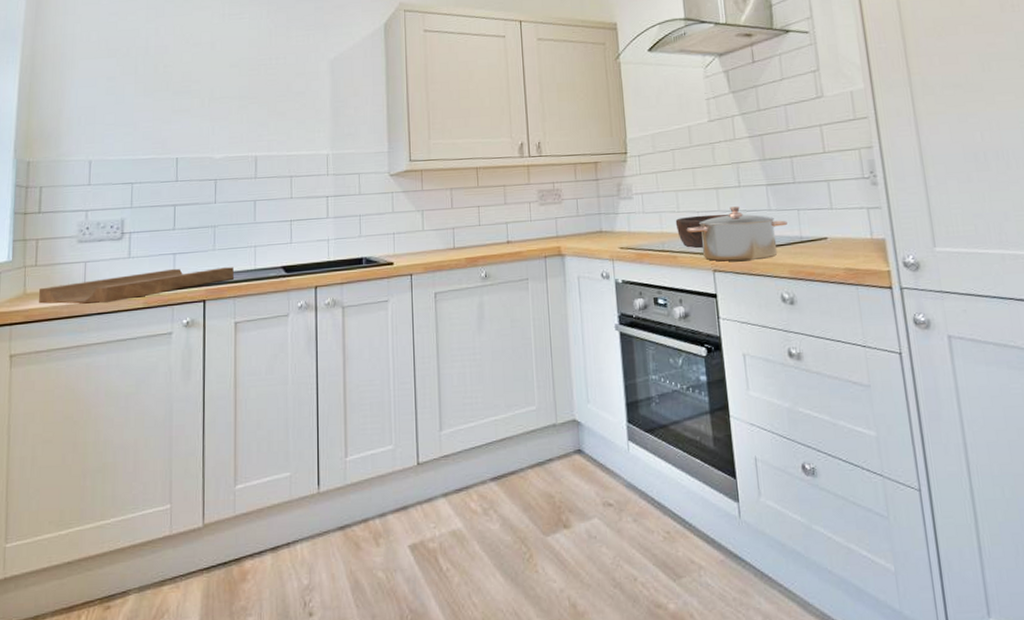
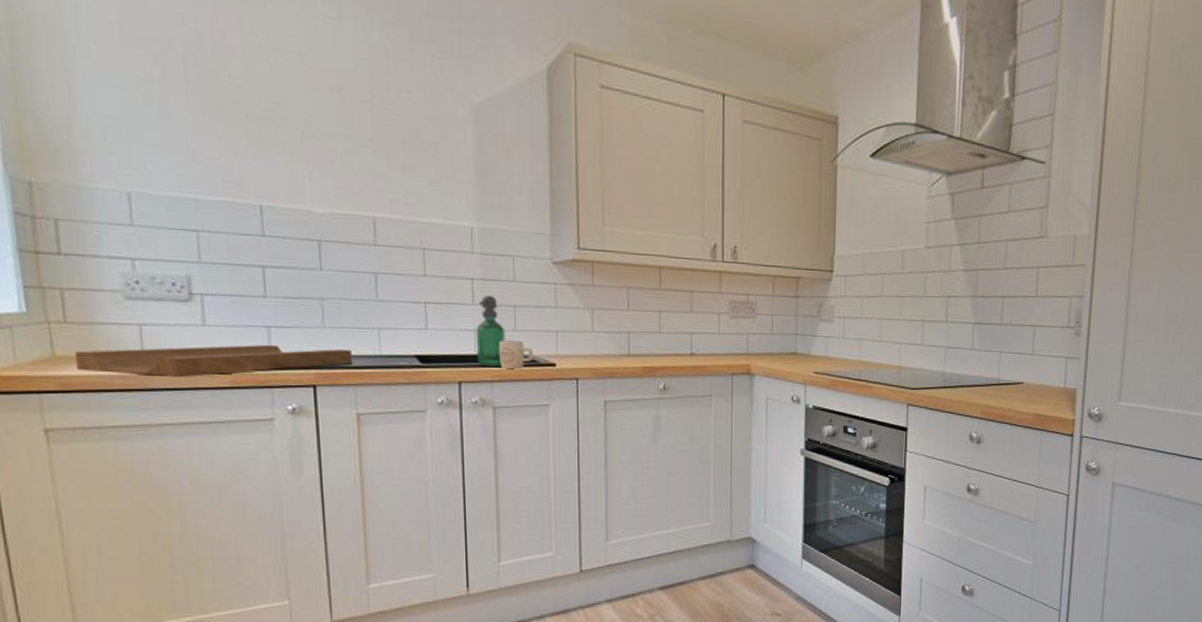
soap dispenser: none [329,209,353,272] -> present [475,296,506,368]
mug: none [347,245,375,272] -> present [498,340,534,370]
wooden bowl: present [675,214,729,249] -> none [875,347,931,381]
cooking pot: present [686,206,787,262] -> none [885,342,988,398]

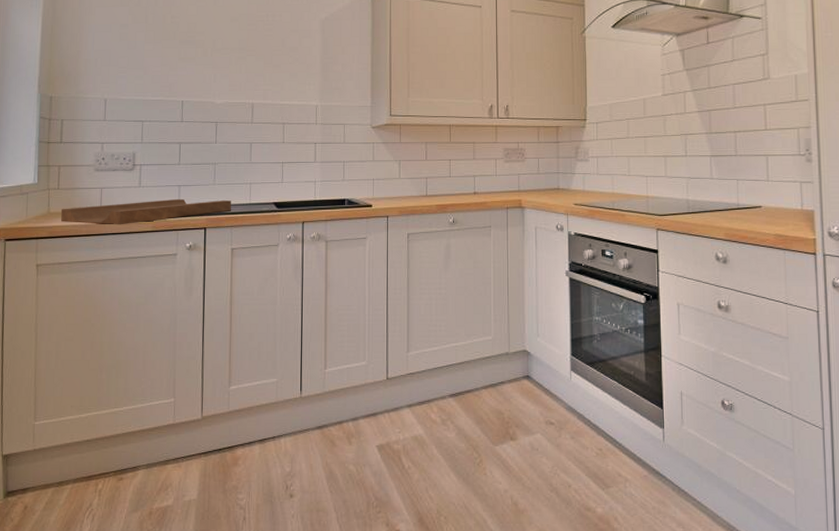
soap dispenser: present [475,296,506,368] -> none [315,155,337,210]
mug: present [498,340,534,370] -> none [331,188,356,211]

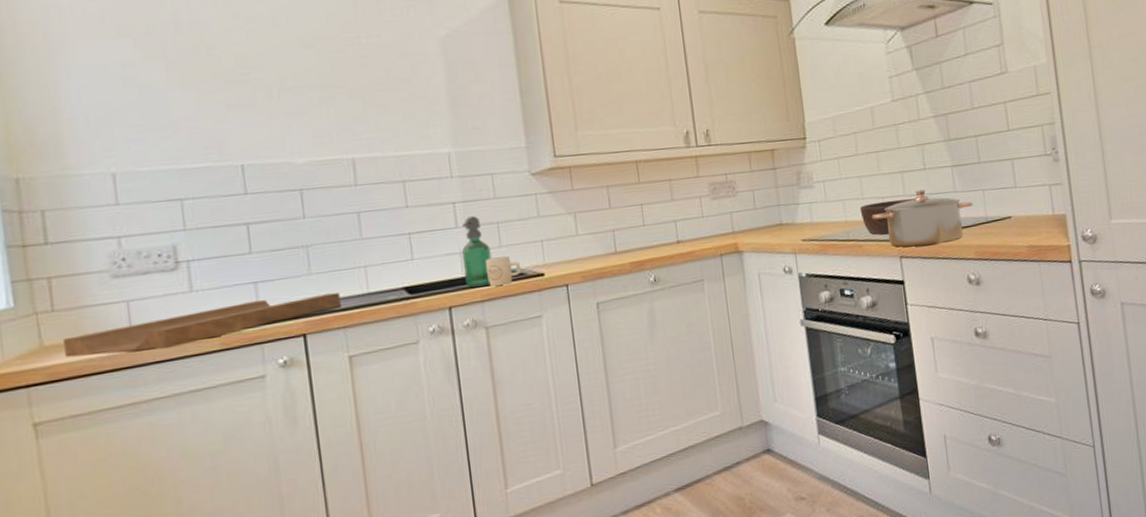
soap dispenser: none [315,155,337,210] -> present [461,216,492,289]
mug: none [331,188,356,211] -> present [485,256,522,287]
wooden bowl: none [626,179,675,209] -> present [860,198,915,236]
cooking pot: none [635,173,727,223] -> present [871,189,973,248]

